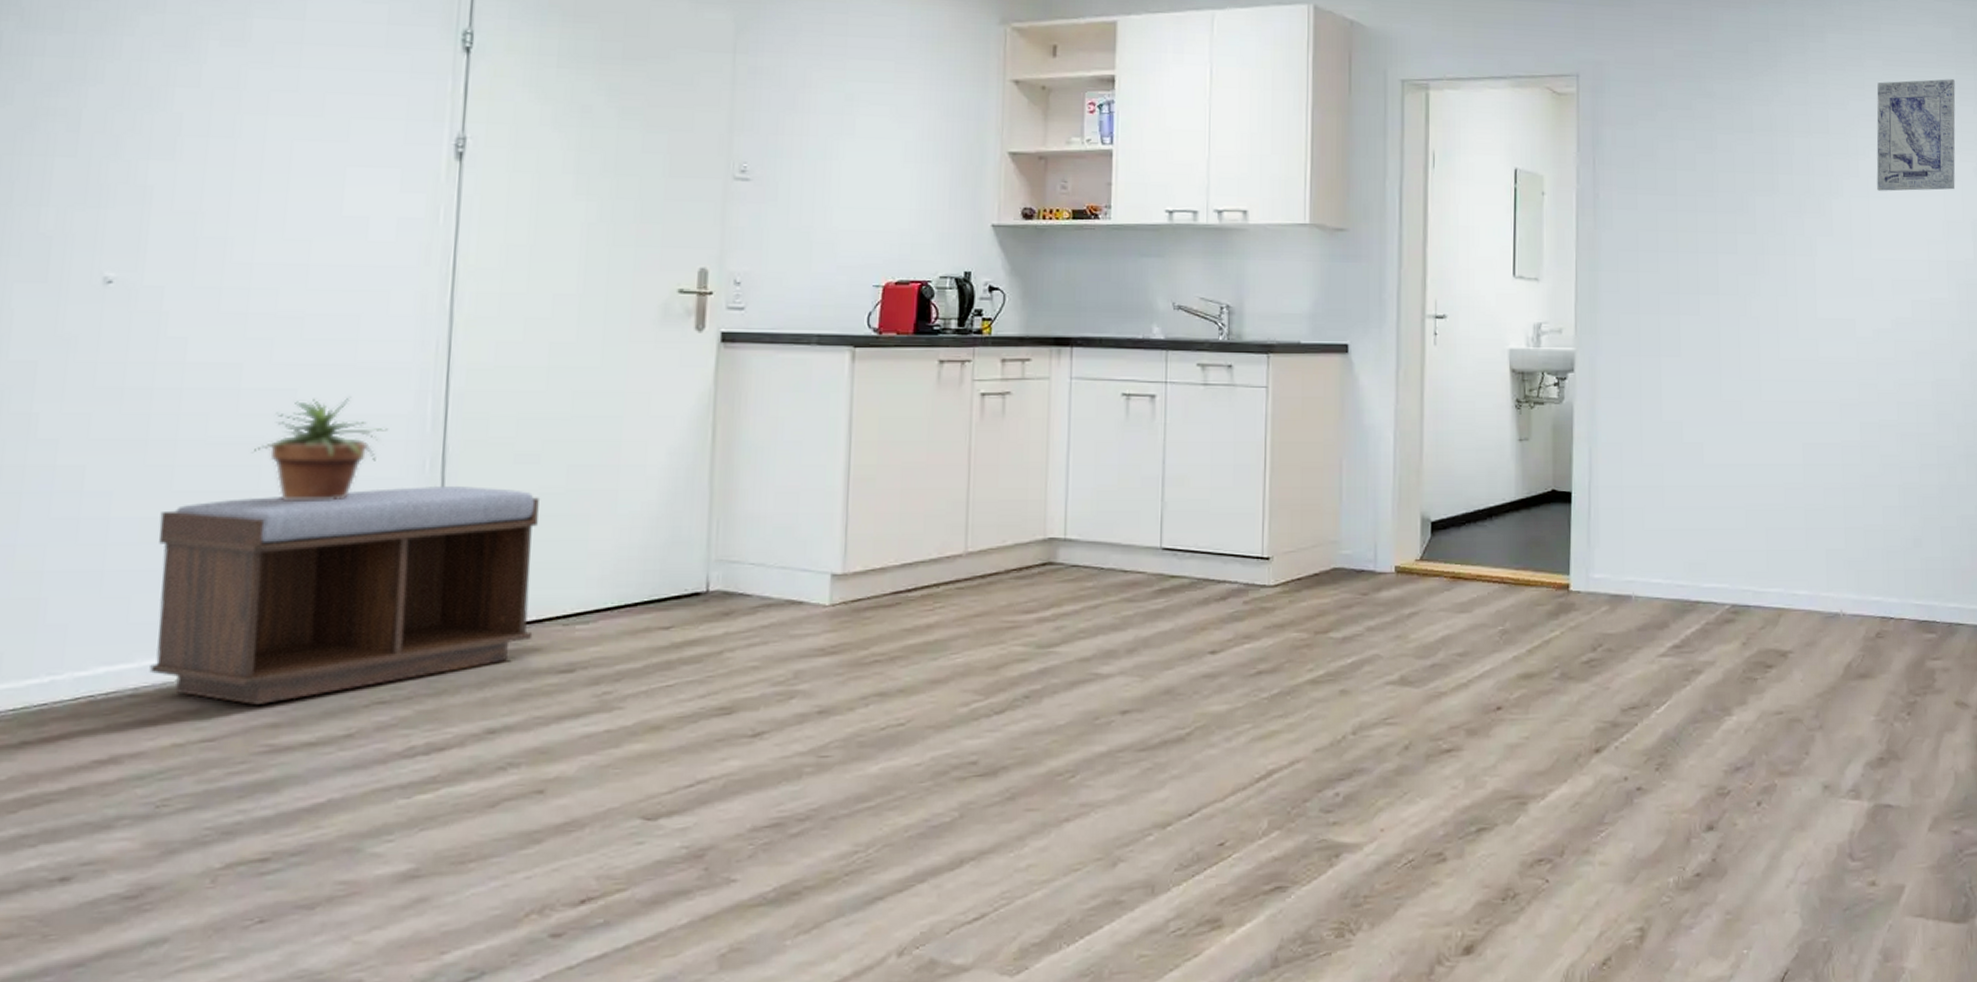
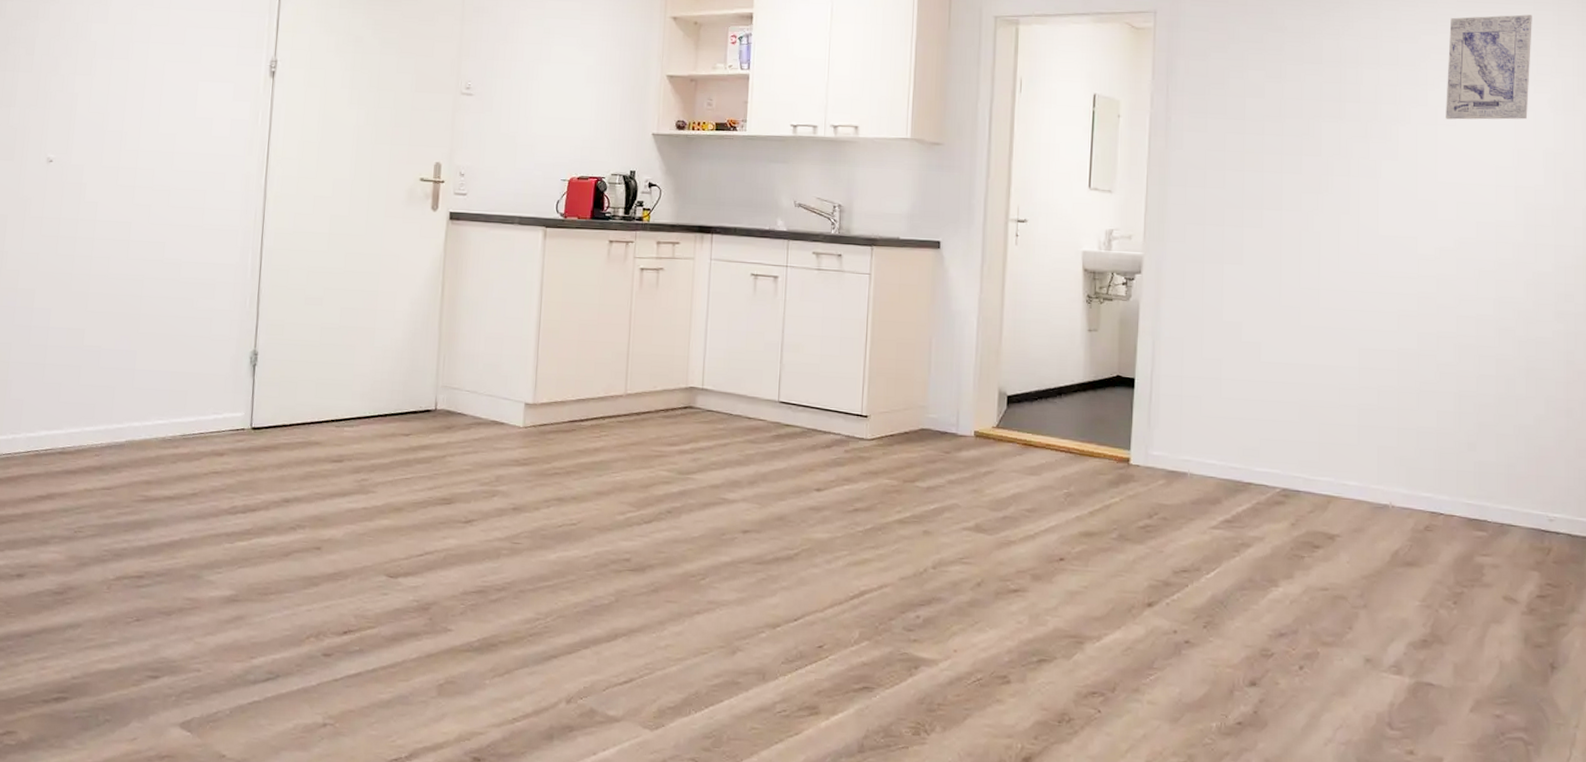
bench: present [149,485,539,705] -> none [72,317,322,467]
potted plant: present [252,397,389,501] -> none [136,249,223,324]

